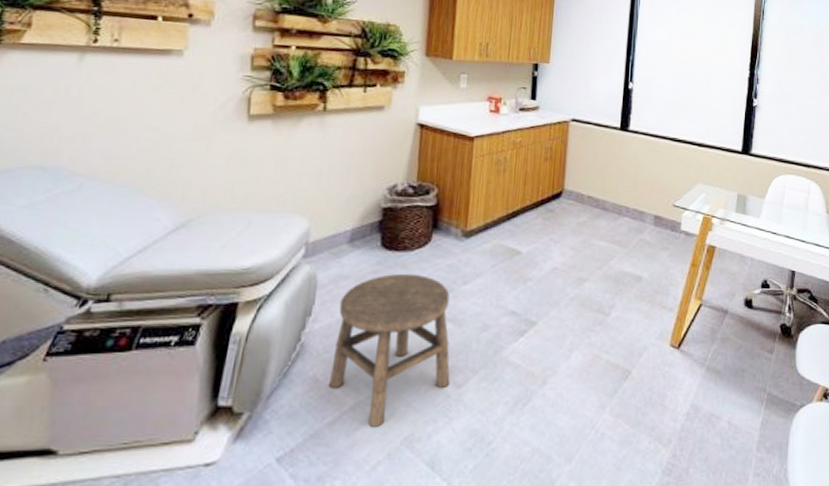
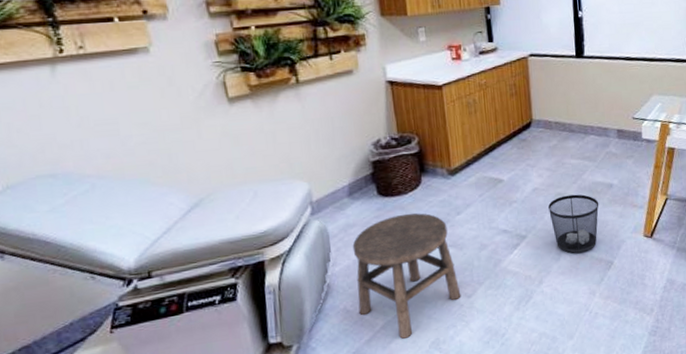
waste bin: none [566,281,624,354] -> present [548,194,599,254]

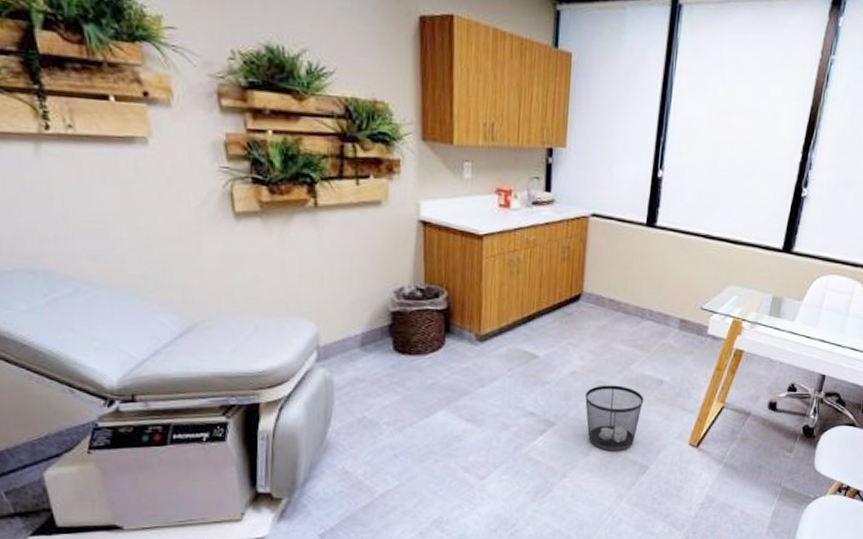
stool: present [352,213,461,339] -> none [358,376,473,511]

